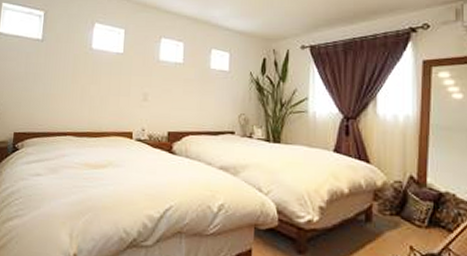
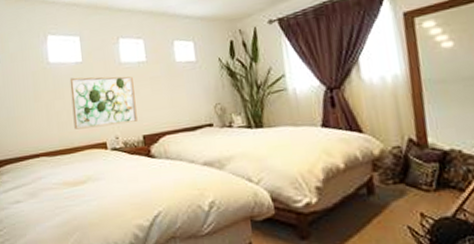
wall art: none [105,66,169,119] -> present [69,76,138,130]

